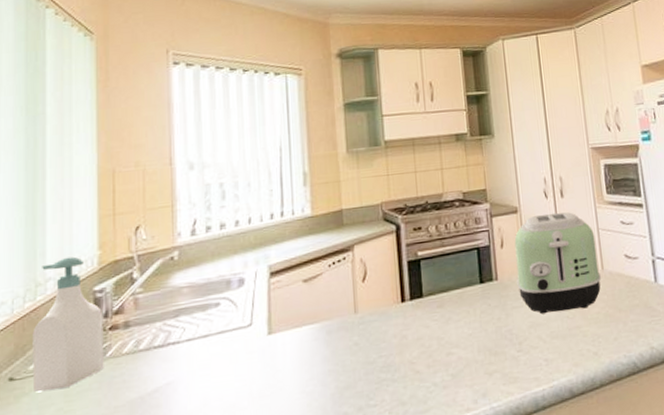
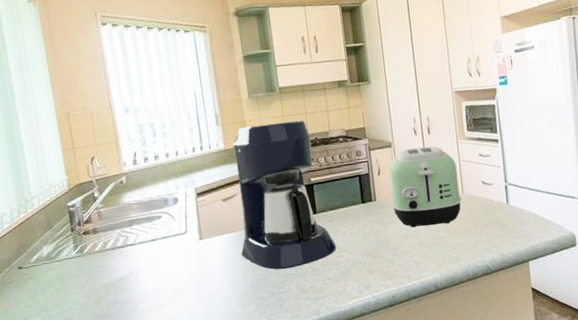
soap bottle: present [32,256,104,393] -> none [27,180,83,278]
coffee maker: none [321,180,446,374] -> present [232,120,337,270]

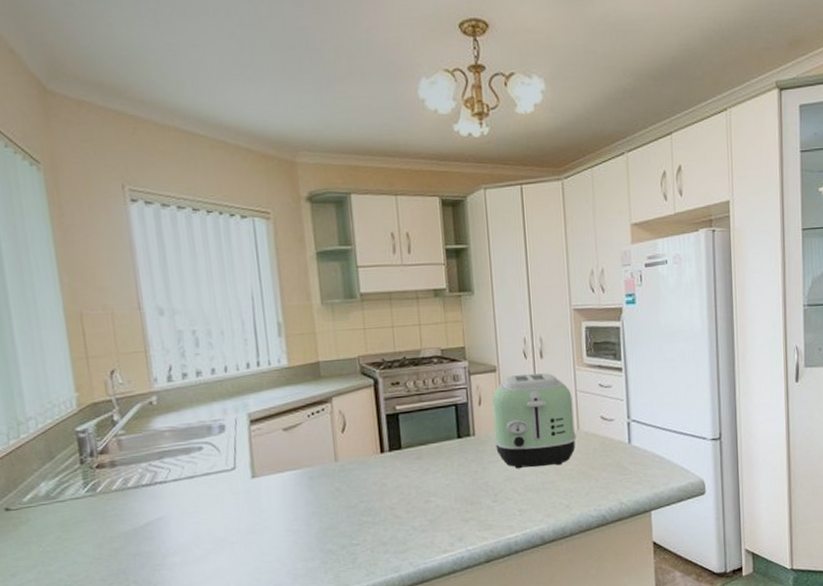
coffee maker: present [232,120,337,270] -> none [298,334,425,517]

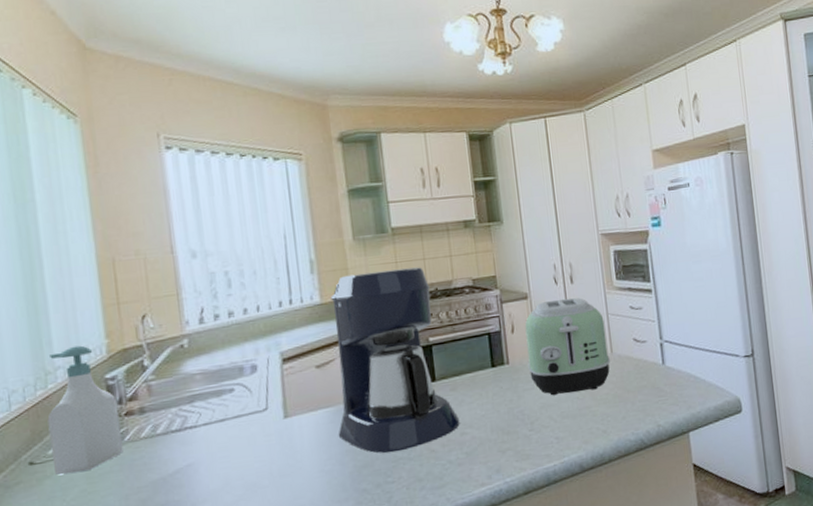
soap bottle: none [21,397,96,522] -> present [47,345,123,476]
coffee maker: none [298,334,425,517] -> present [330,267,460,454]

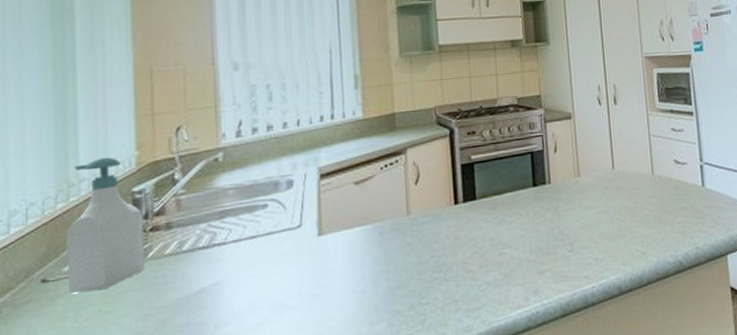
coffee maker: present [330,267,460,454] -> none [373,85,499,274]
toaster: present [525,298,610,396] -> none [567,119,651,216]

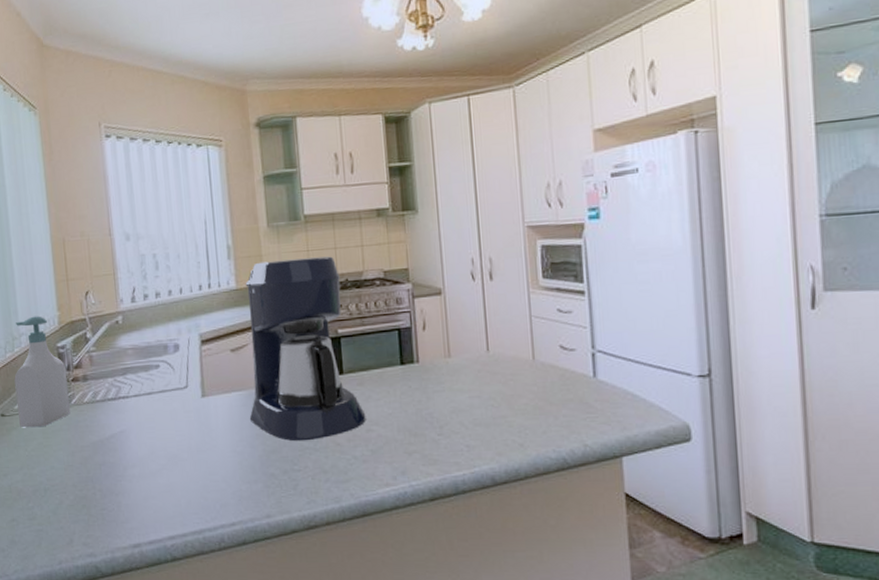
coffee maker: none [373,85,499,274] -> present [245,256,366,442]

